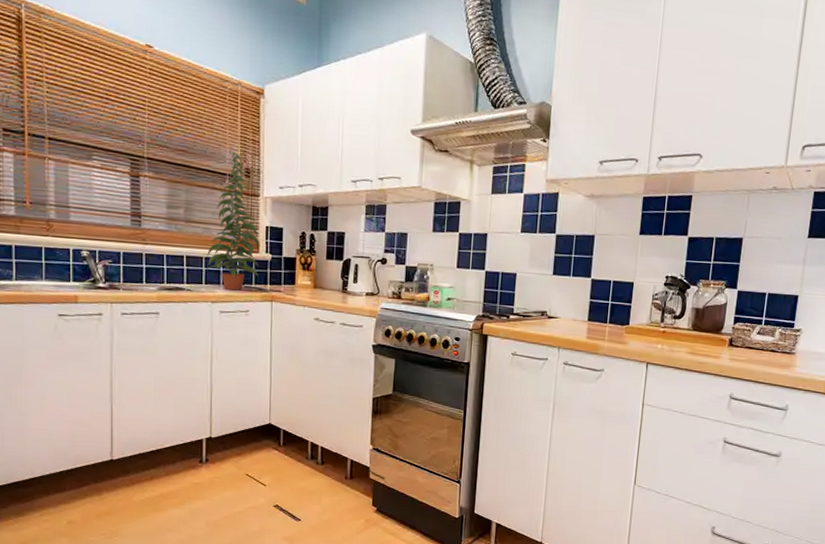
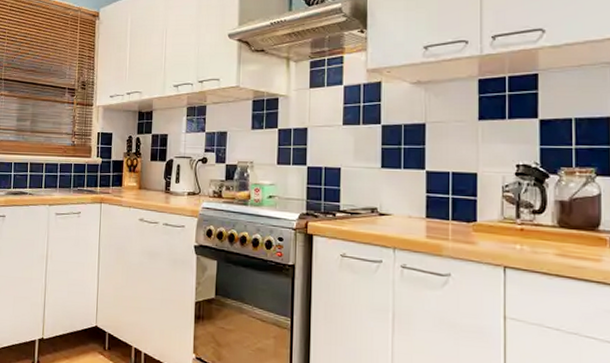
plant: present [207,151,259,291] -> none [46,67,91,194]

